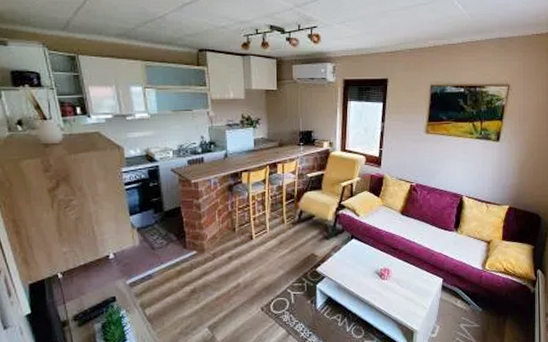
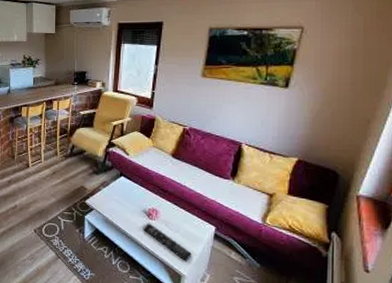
remote control: none [375,283,423,318] -> present [143,223,192,262]

